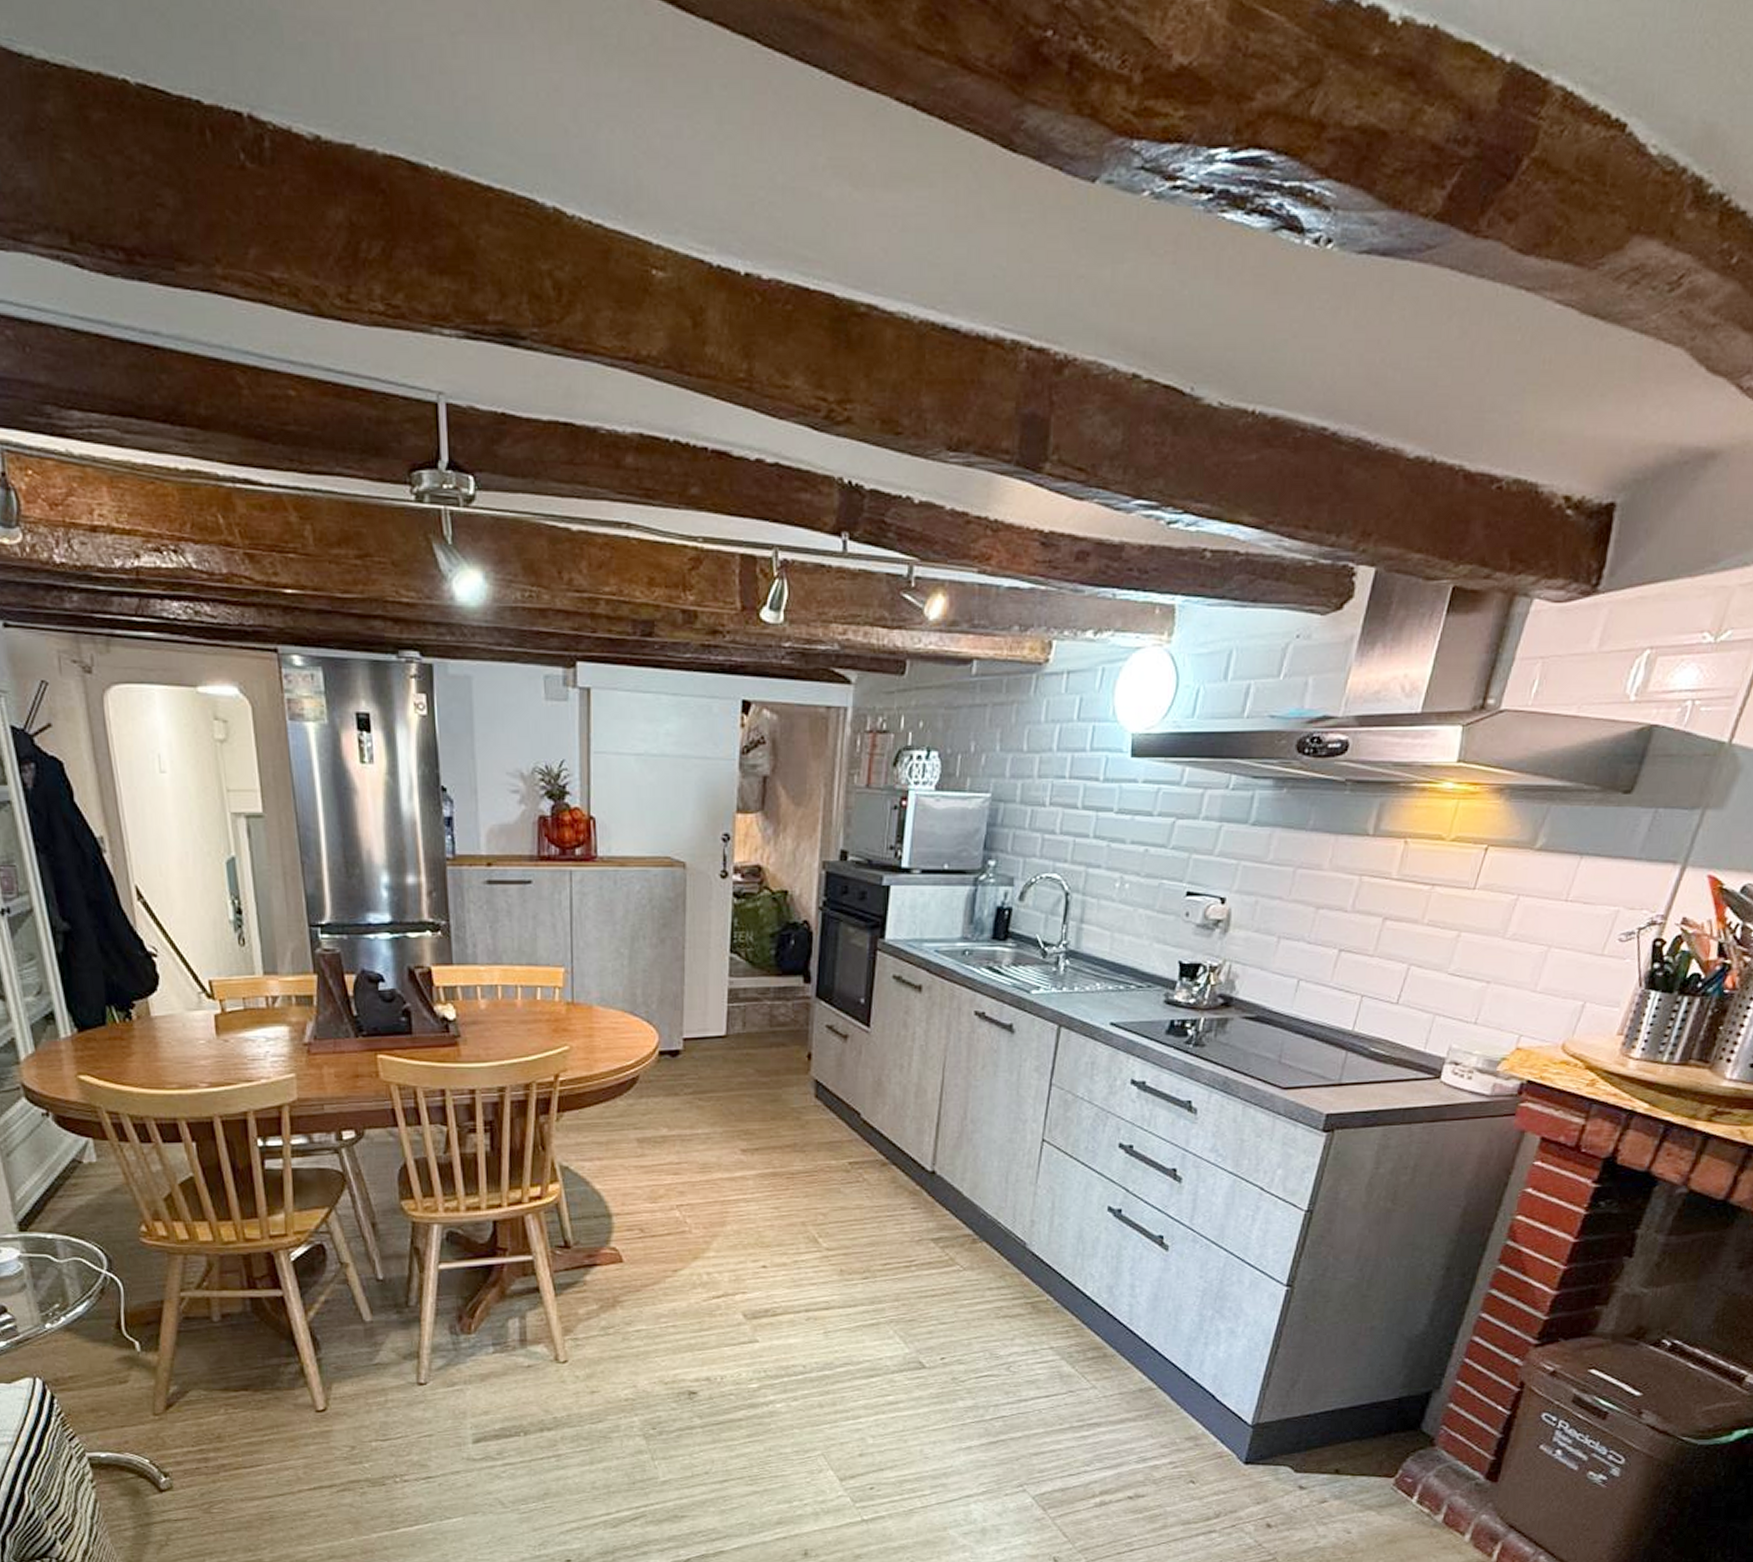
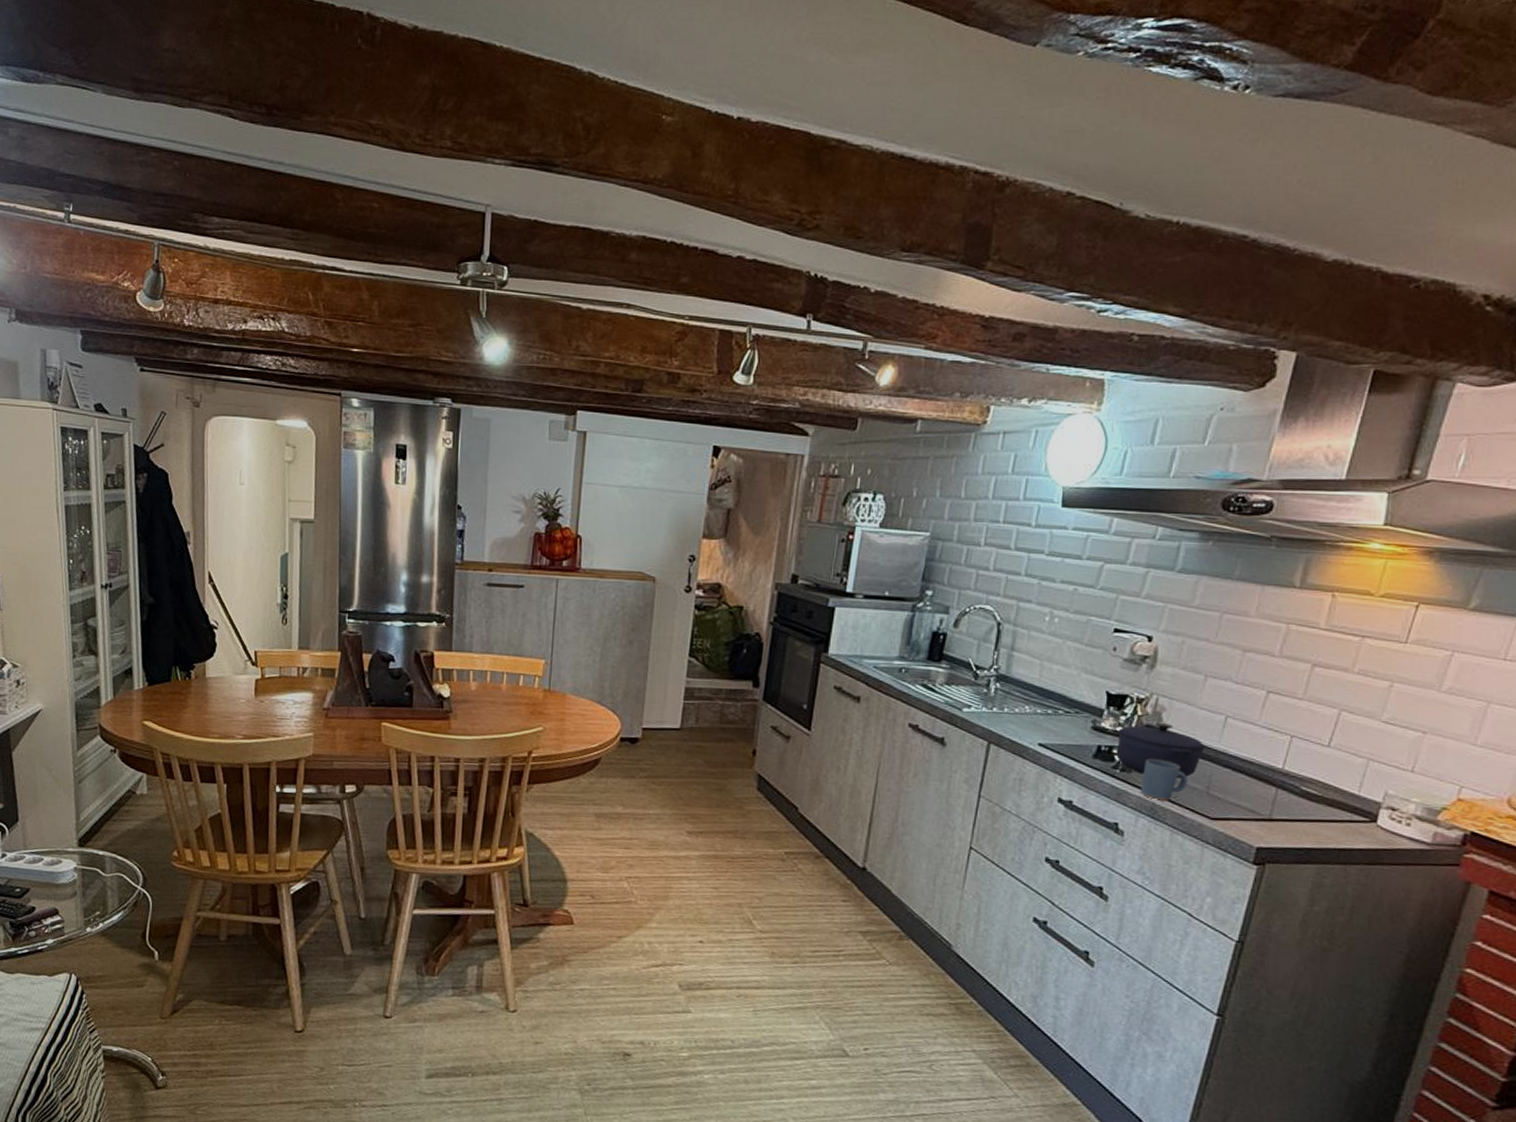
cooking pot: none [1190,990,1278,1050] -> present [1117,722,1206,779]
mug: none [1213,1031,1260,1074] -> present [1140,759,1187,801]

